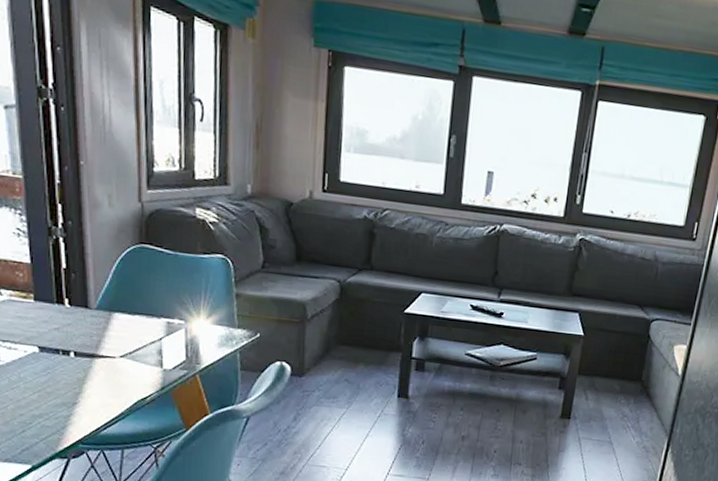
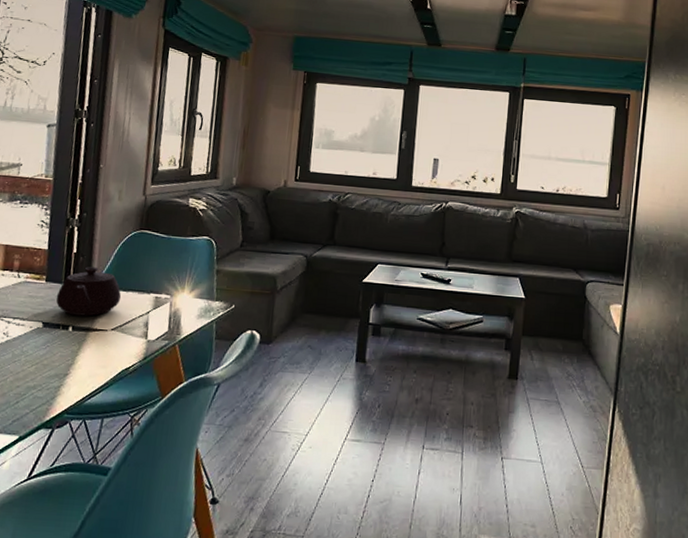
teapot: none [49,285,127,342] -> present [56,267,122,317]

